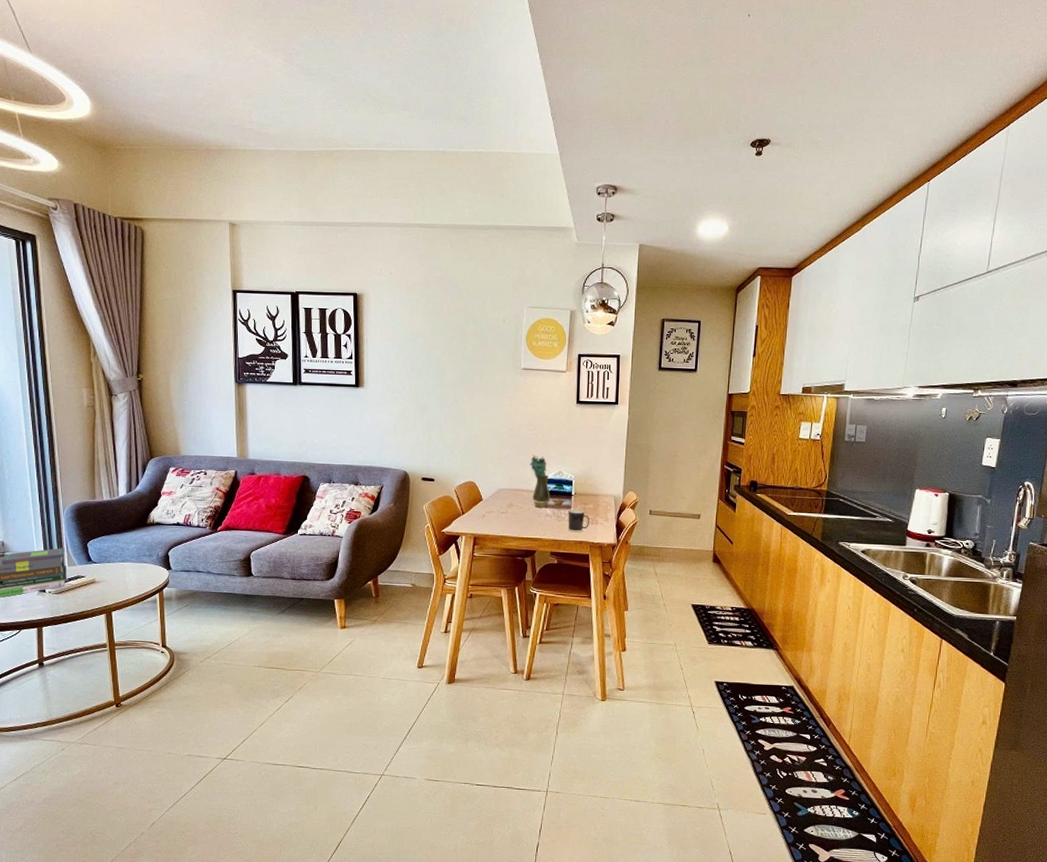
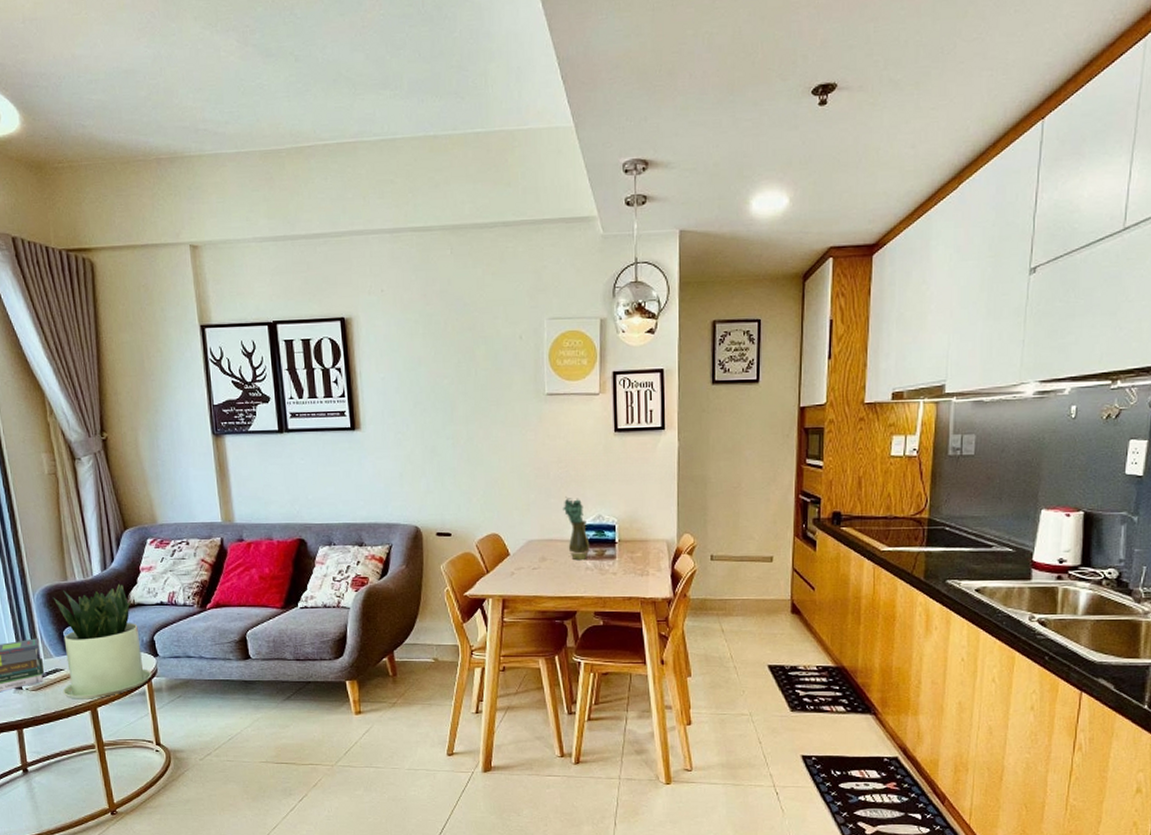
planter: none [81,504,164,604] -> present [53,583,152,700]
mug: present [568,510,590,533] -> none [612,560,639,587]

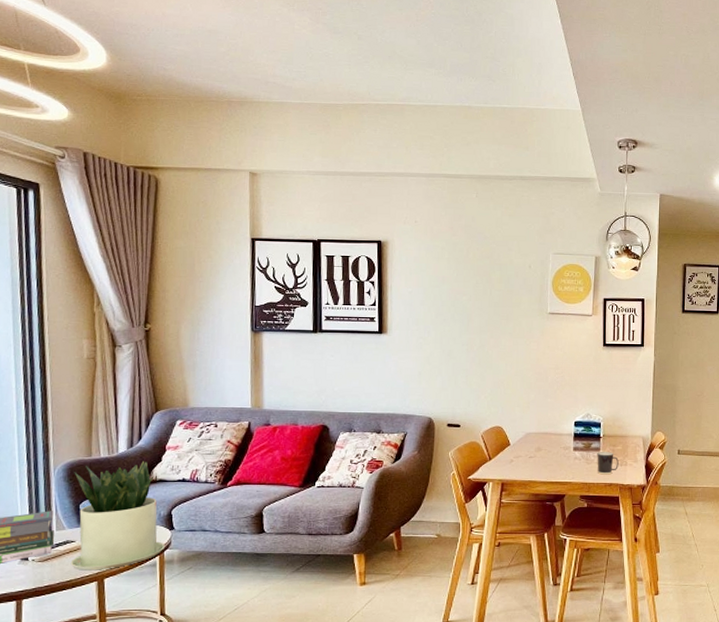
vase: present [563,497,590,561] -> none [557,397,579,452]
mug: none [612,560,639,587] -> present [597,452,619,475]

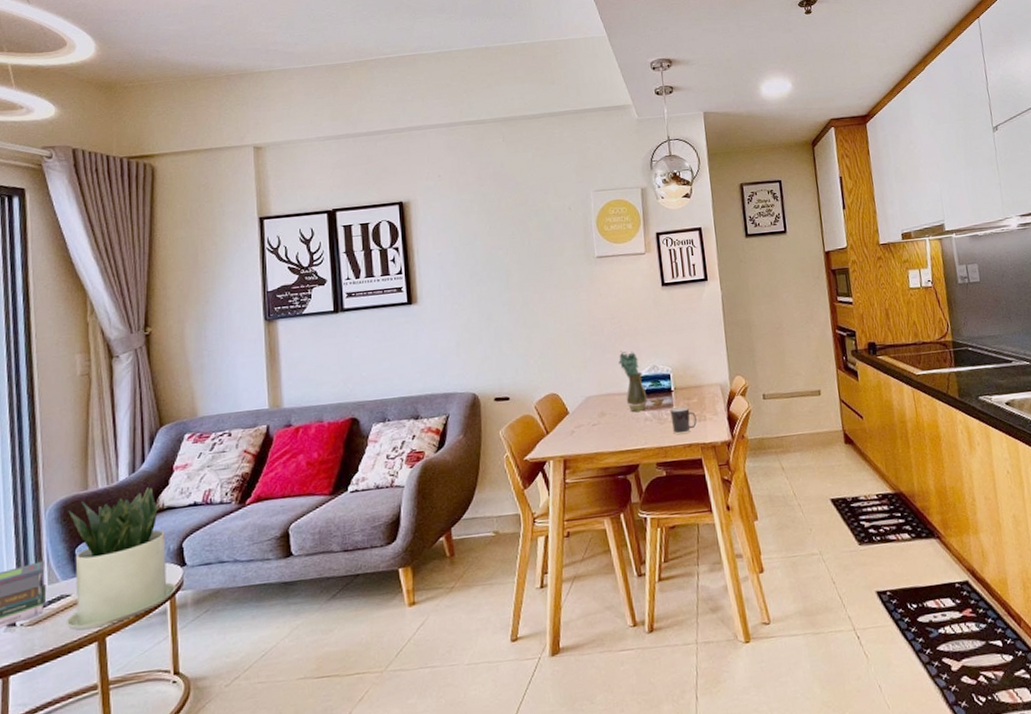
vase: none [557,397,579,452] -> present [618,351,648,413]

